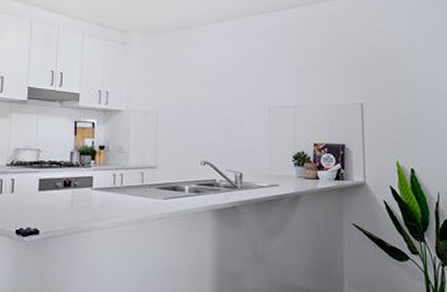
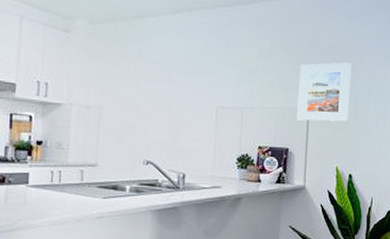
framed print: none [349,57,404,117] -> present [297,62,352,122]

